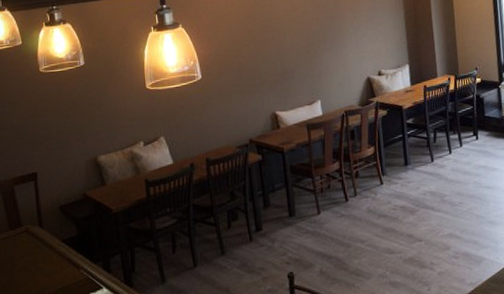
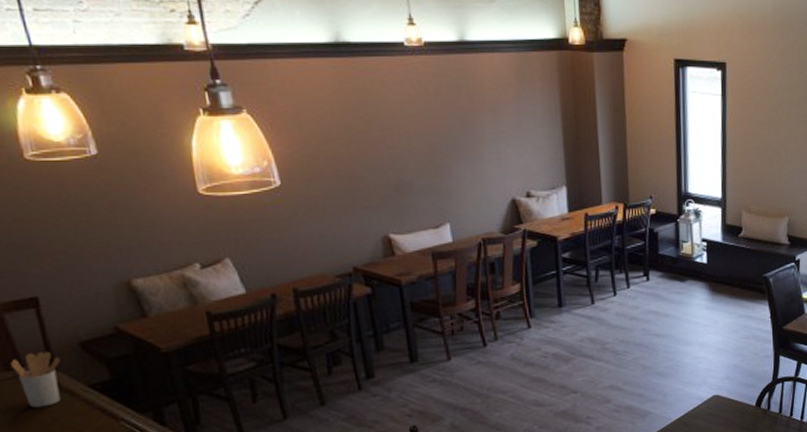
utensil holder: none [14,214,46,259] -> present [10,351,61,408]

